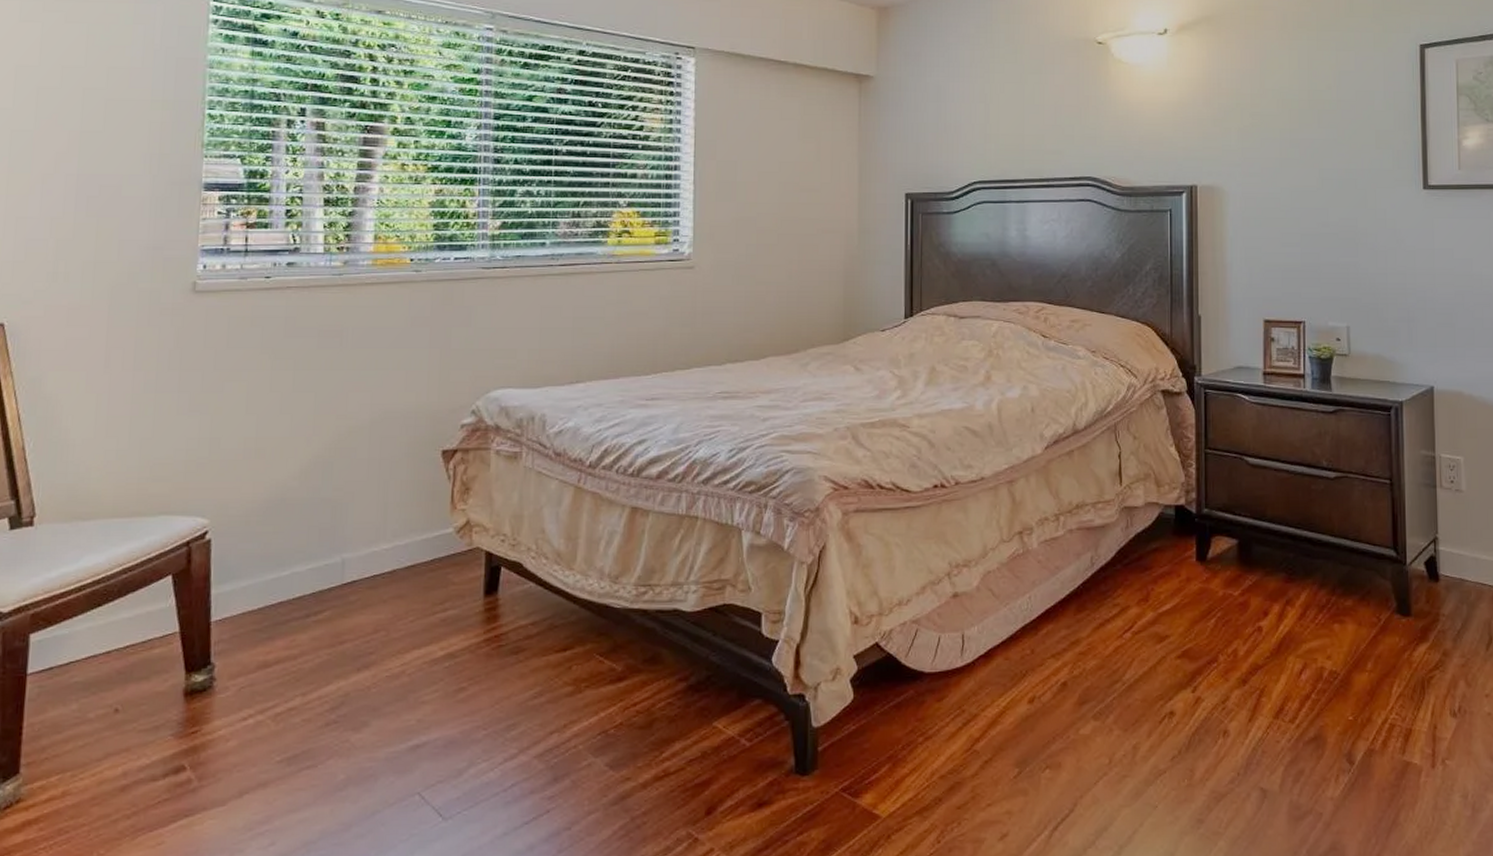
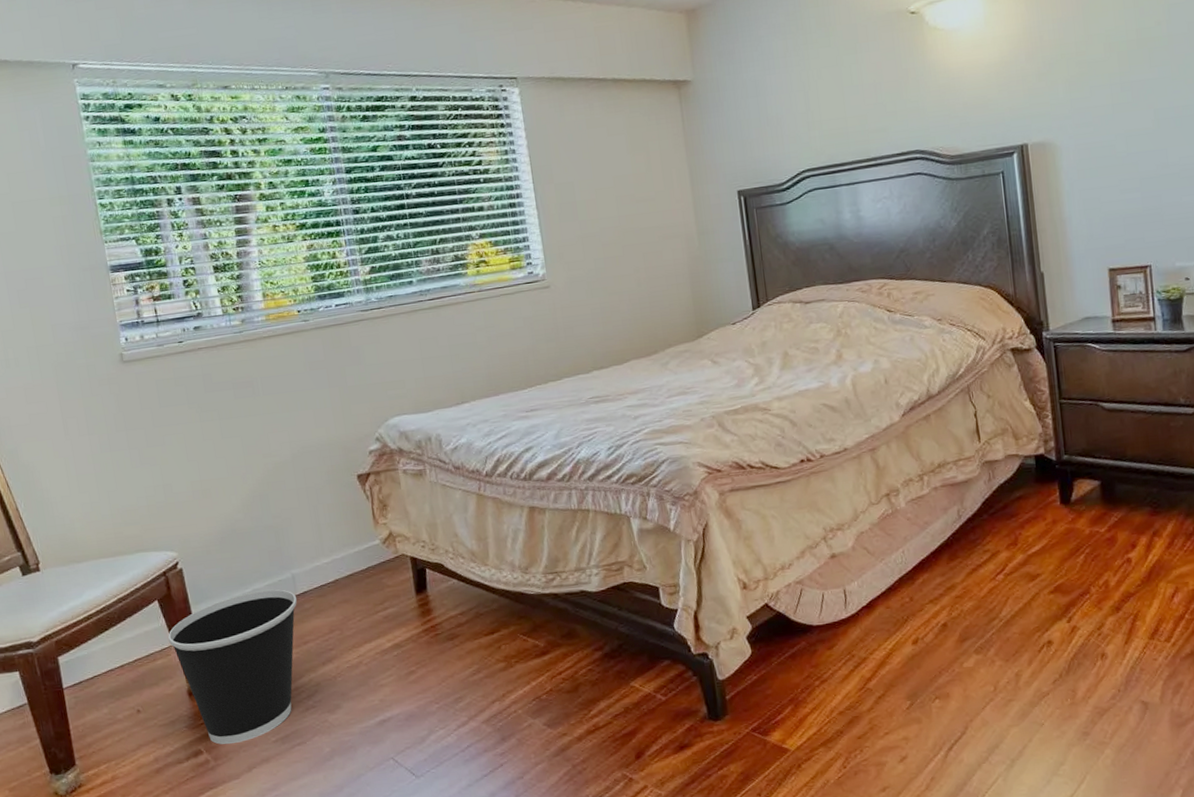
wastebasket: none [174,574,342,762] -> present [168,589,297,745]

